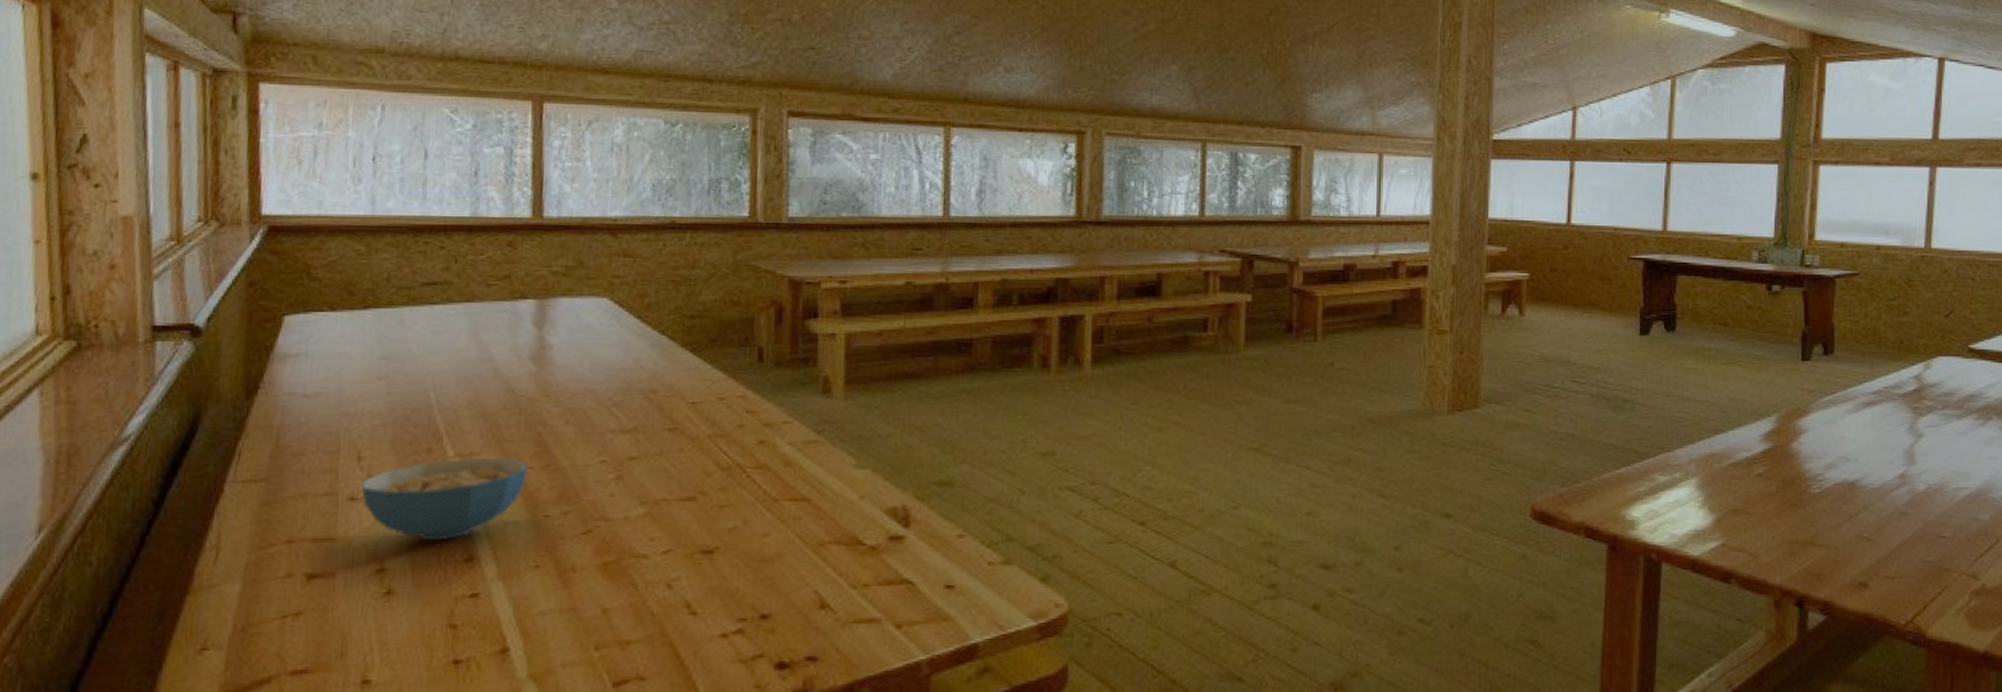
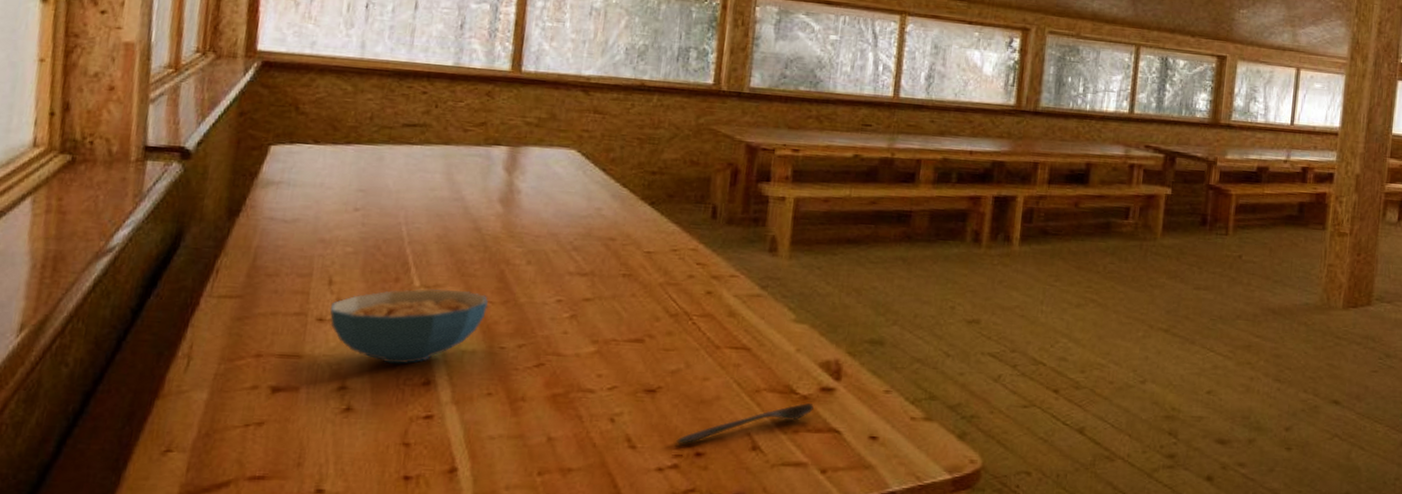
spoon: none [739,554,883,607] -> present [676,403,814,445]

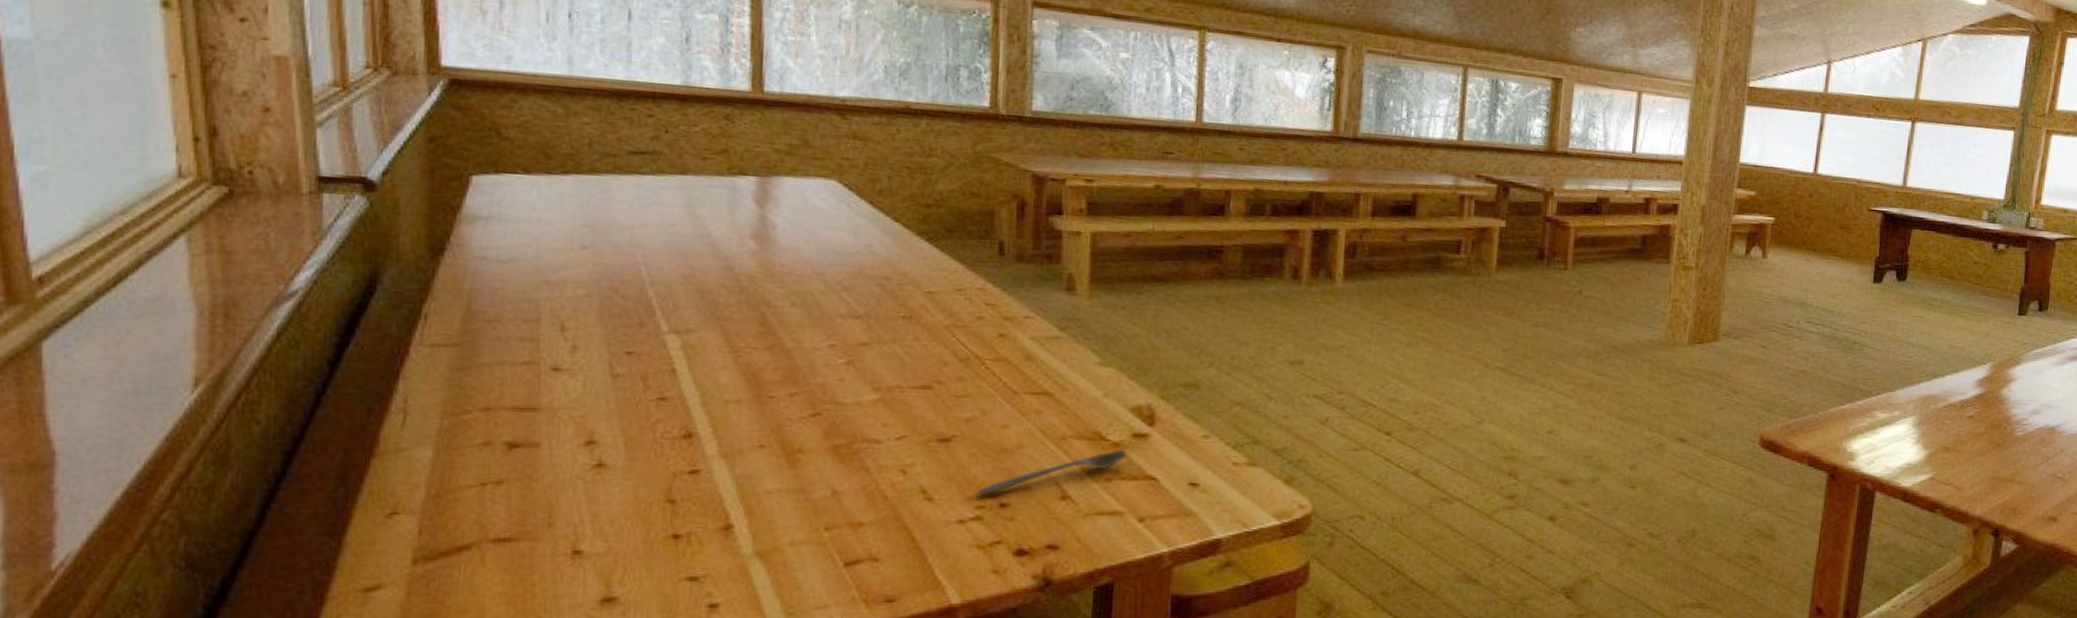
cereal bowl: present [329,289,489,364] -> none [565,334,751,416]

